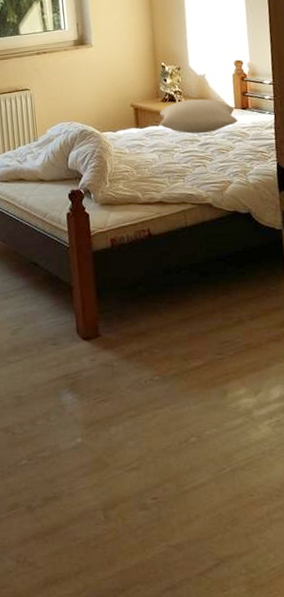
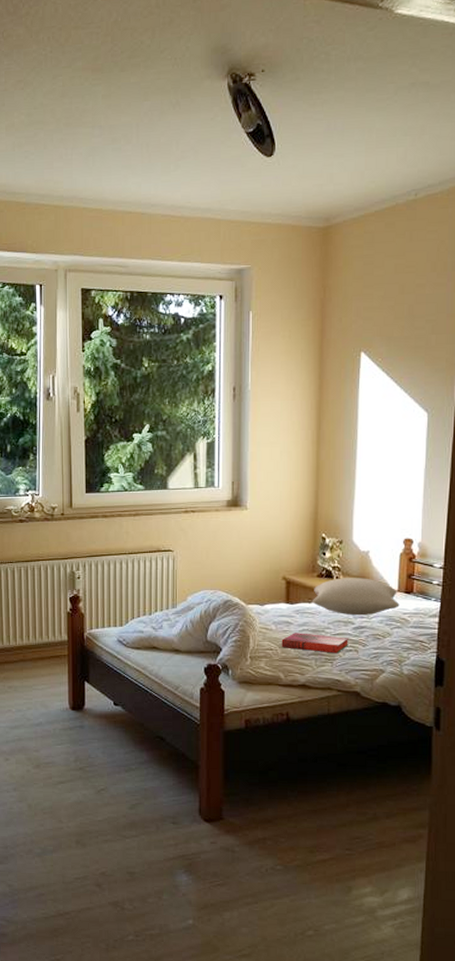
hardback book: none [136,153,197,170] -> present [281,633,348,654]

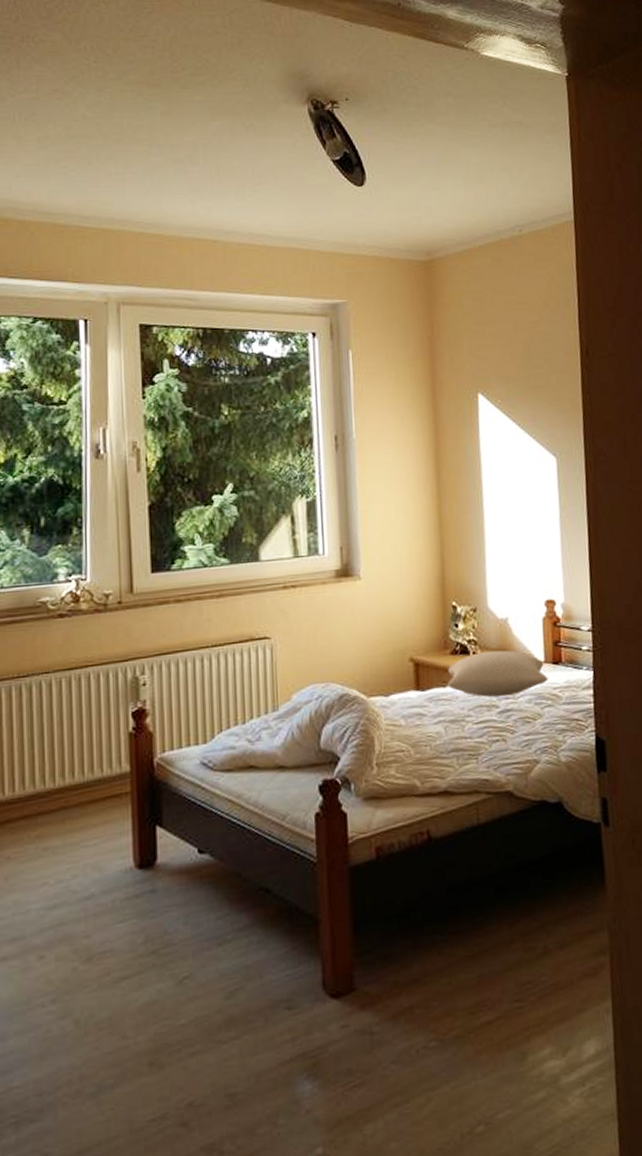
hardback book: present [281,633,348,654] -> none [414,724,494,748]

